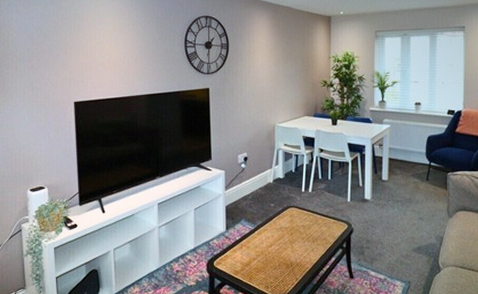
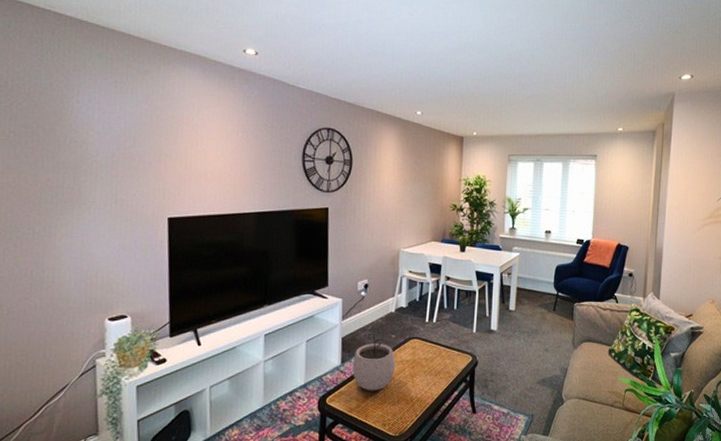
plant pot: none [236,204,275,256] -> present [352,335,395,391]

